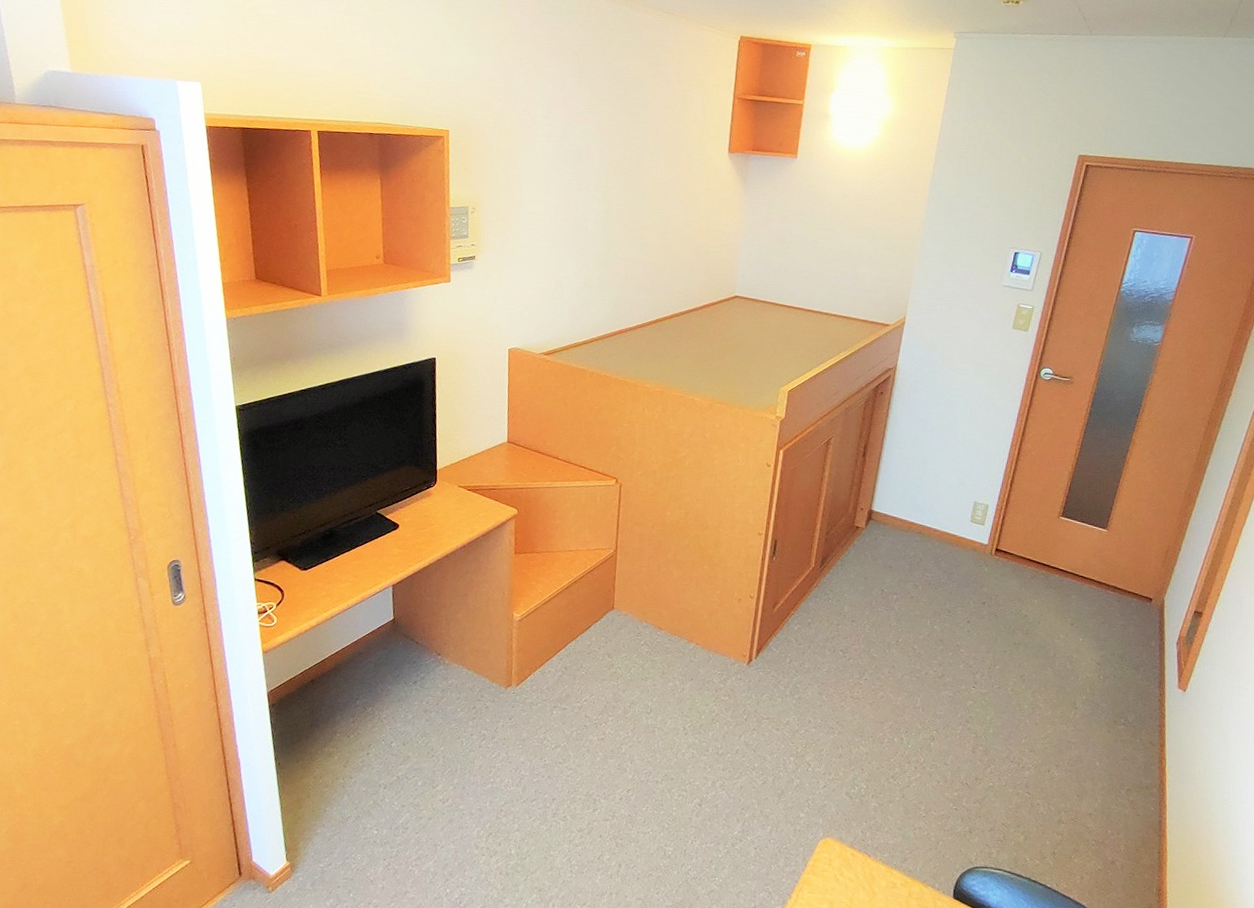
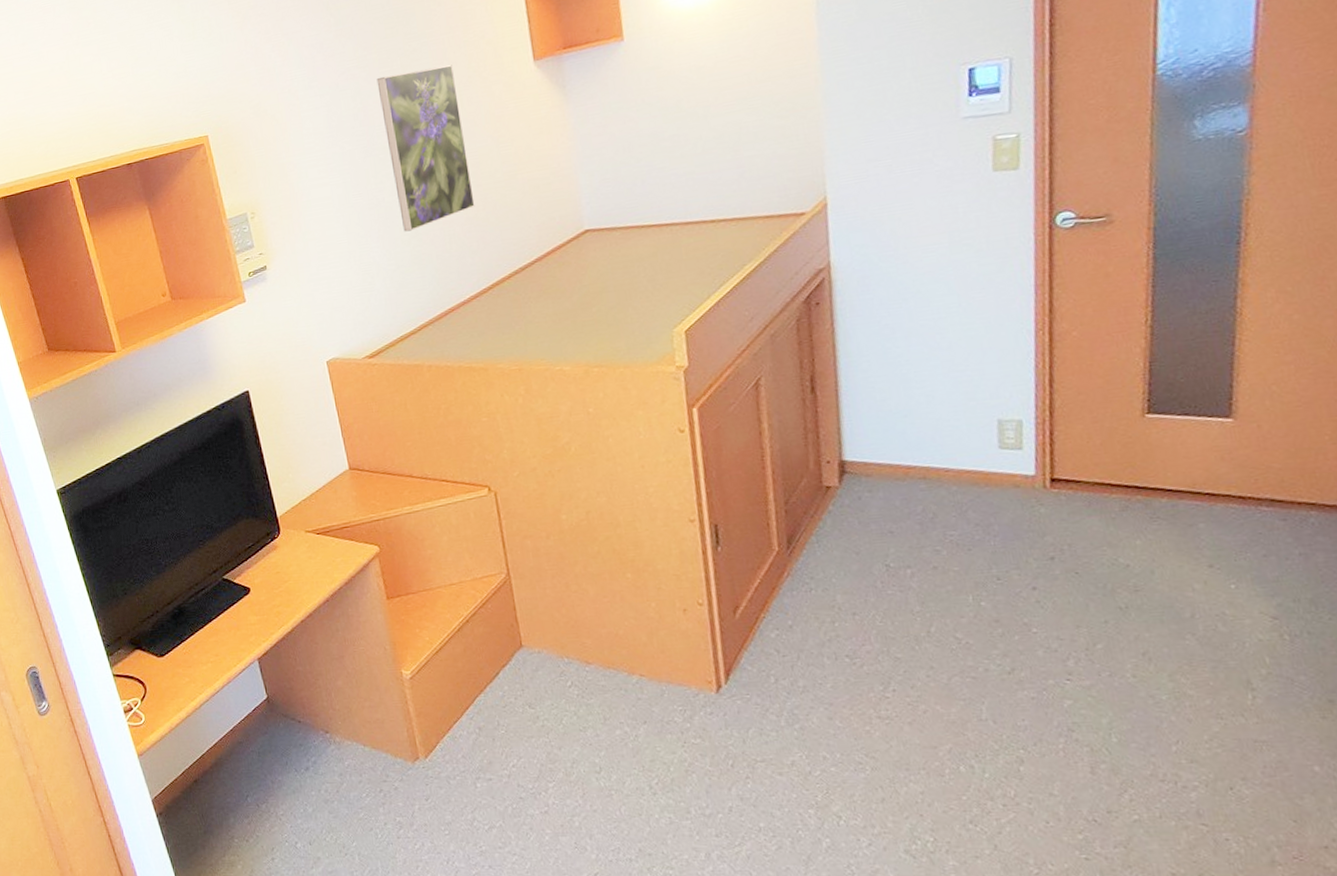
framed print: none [596,127,666,260] -> present [376,65,475,232]

